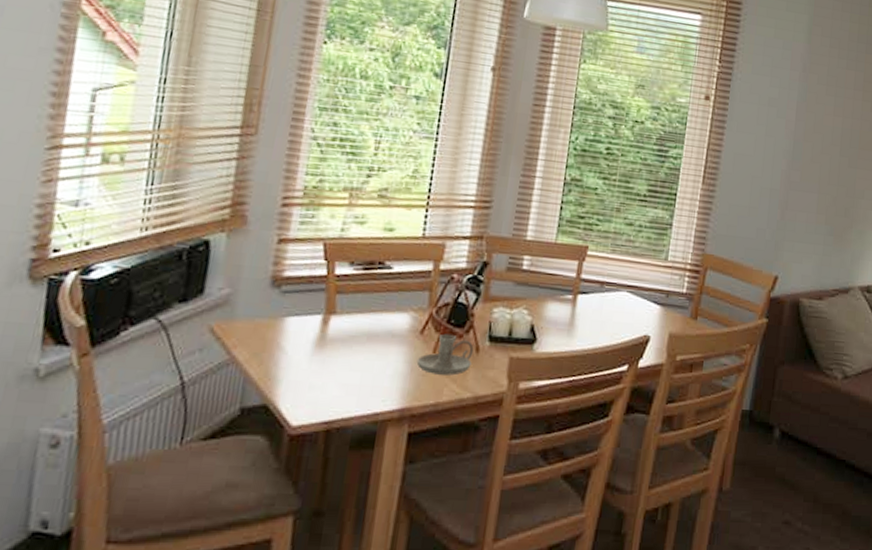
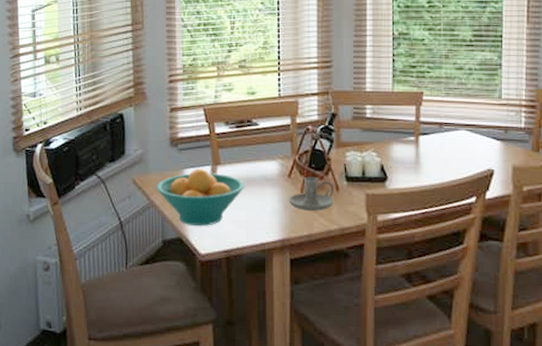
fruit bowl: none [242,317,365,390] -> present [156,169,245,226]

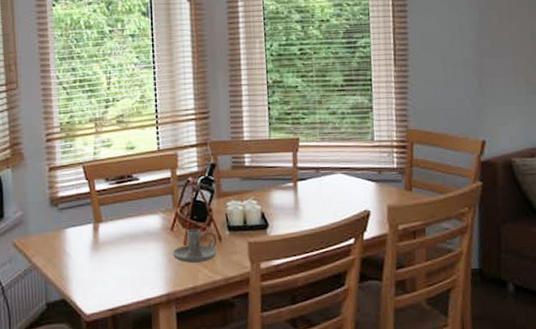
fruit bowl: present [156,169,245,226] -> none [37,227,128,286]

